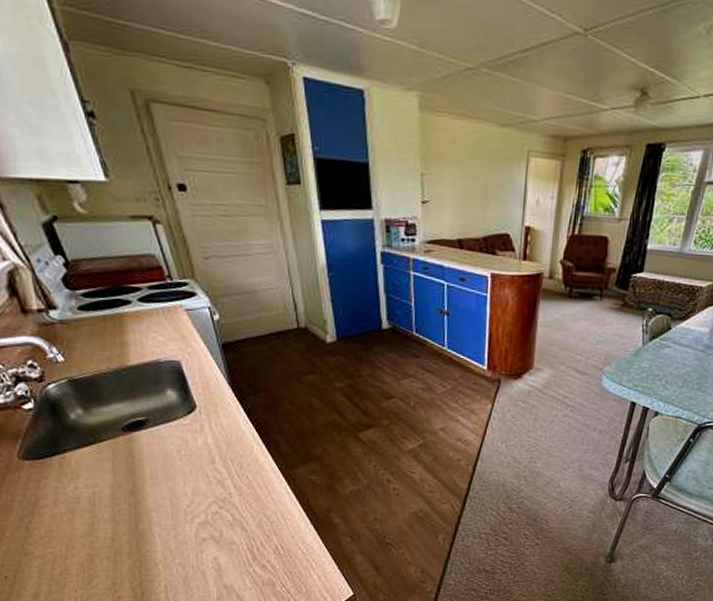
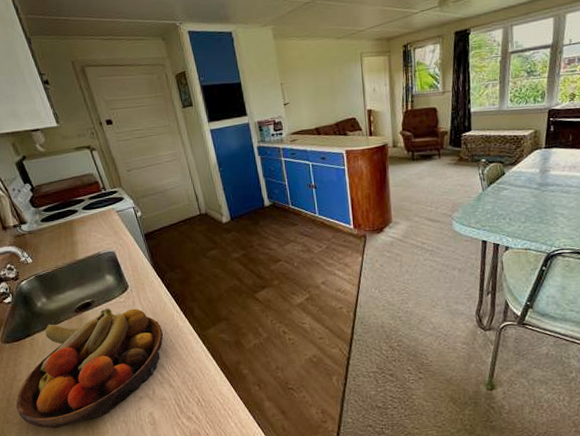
fruit bowl: none [38,430,239,567] -> present [16,308,164,429]

